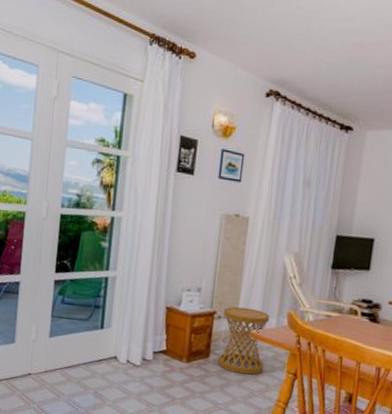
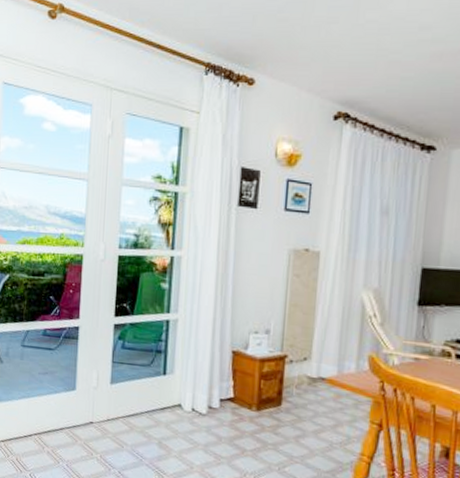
side table: present [217,306,270,375] -> none [290,349,349,425]

